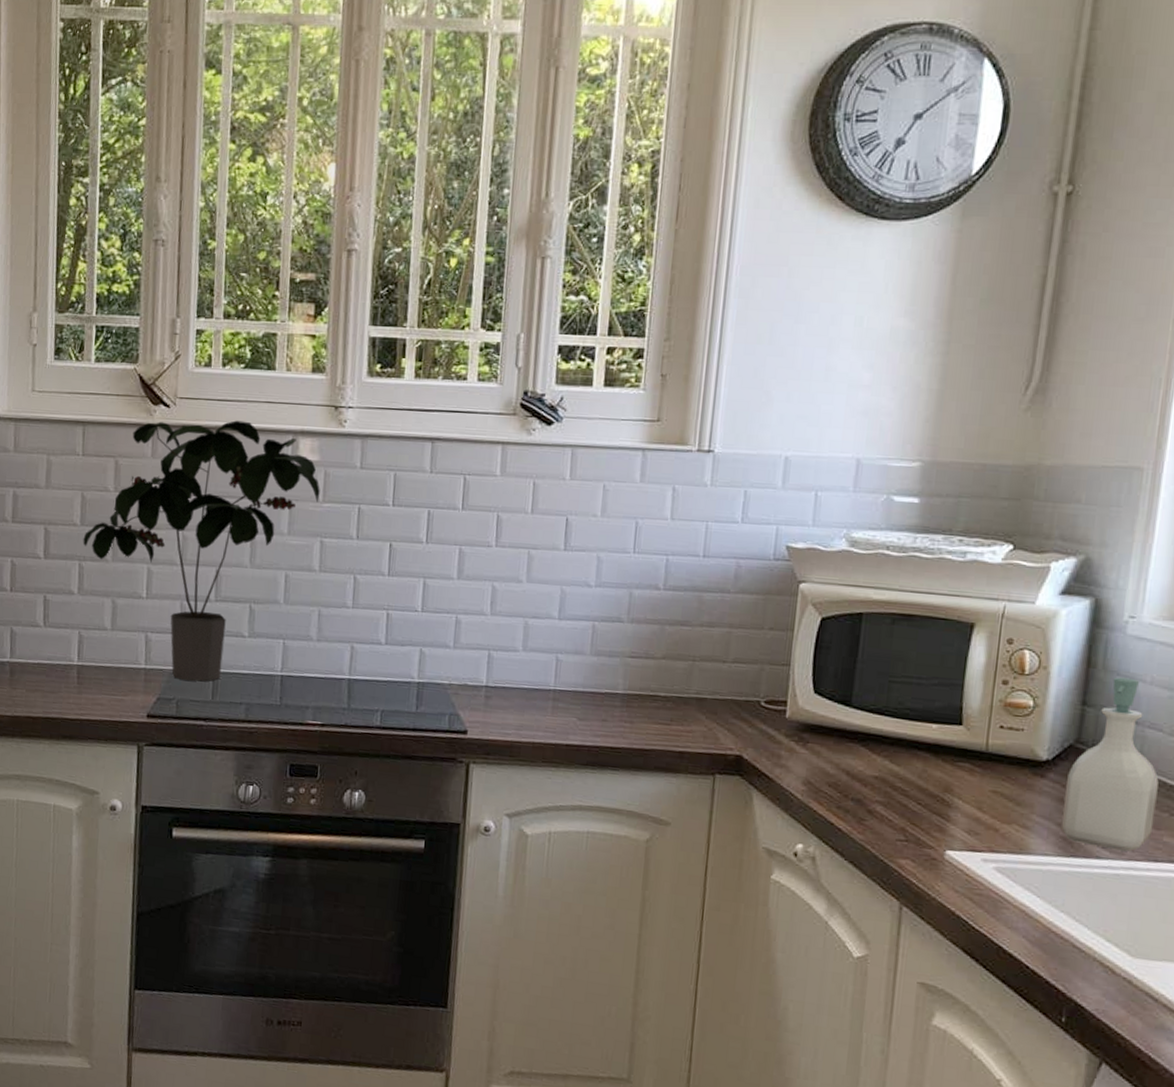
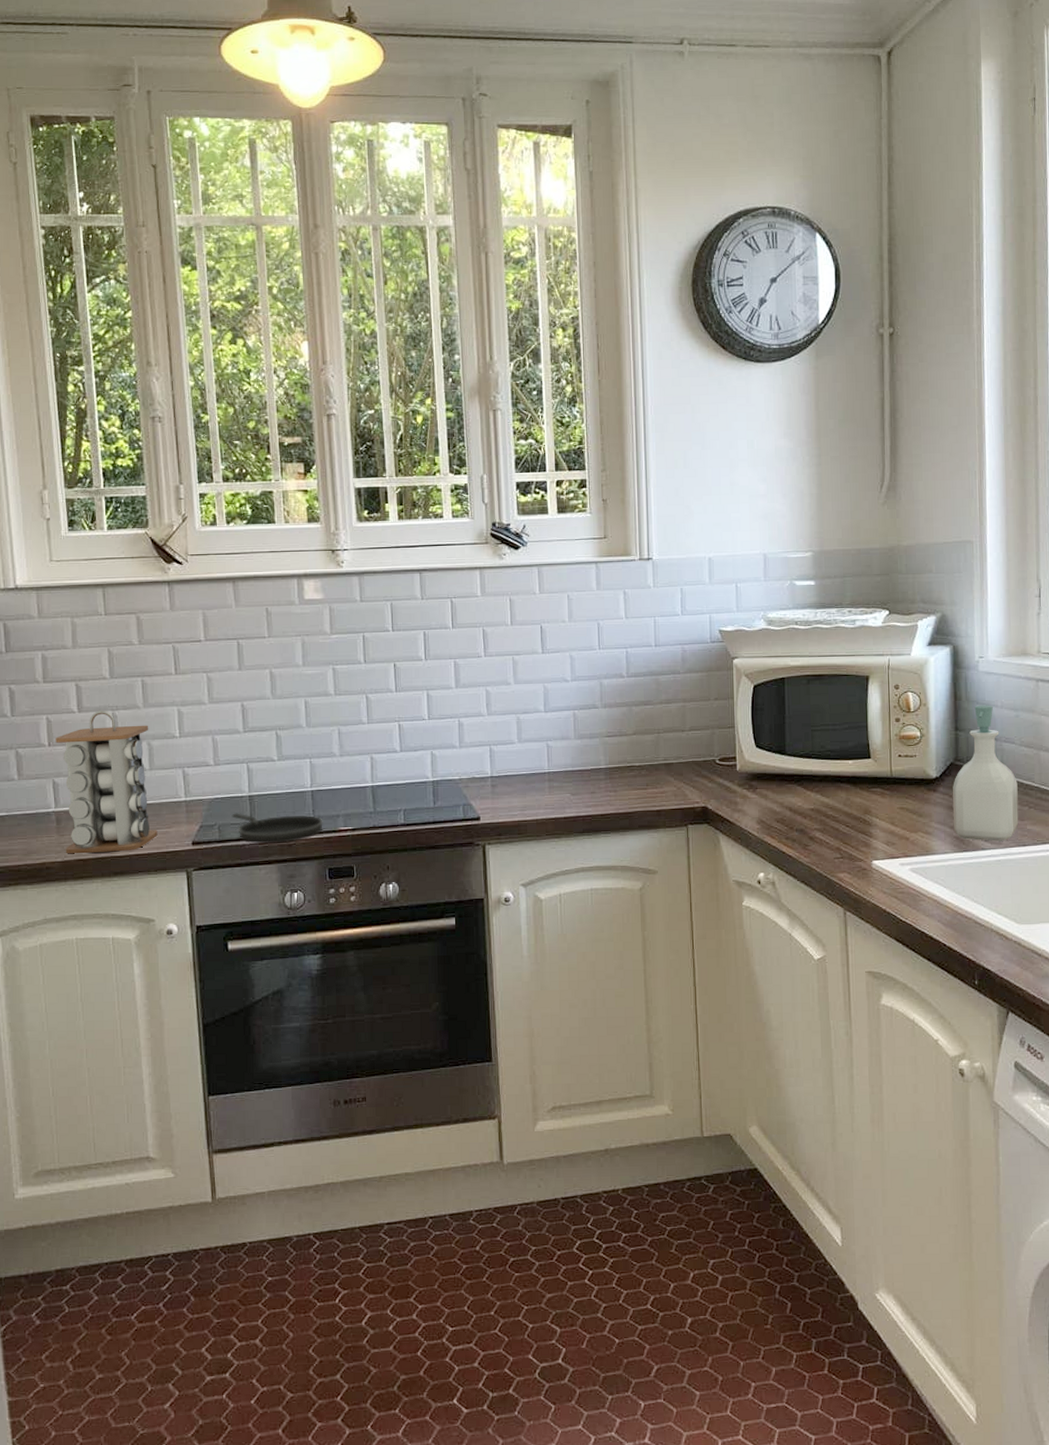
spice rack: none [16,559,116,715] -> present [56,711,158,854]
potted plant: present [83,420,320,682] -> none [114,570,327,806]
frying pan: none [192,689,290,730] -> present [231,813,323,845]

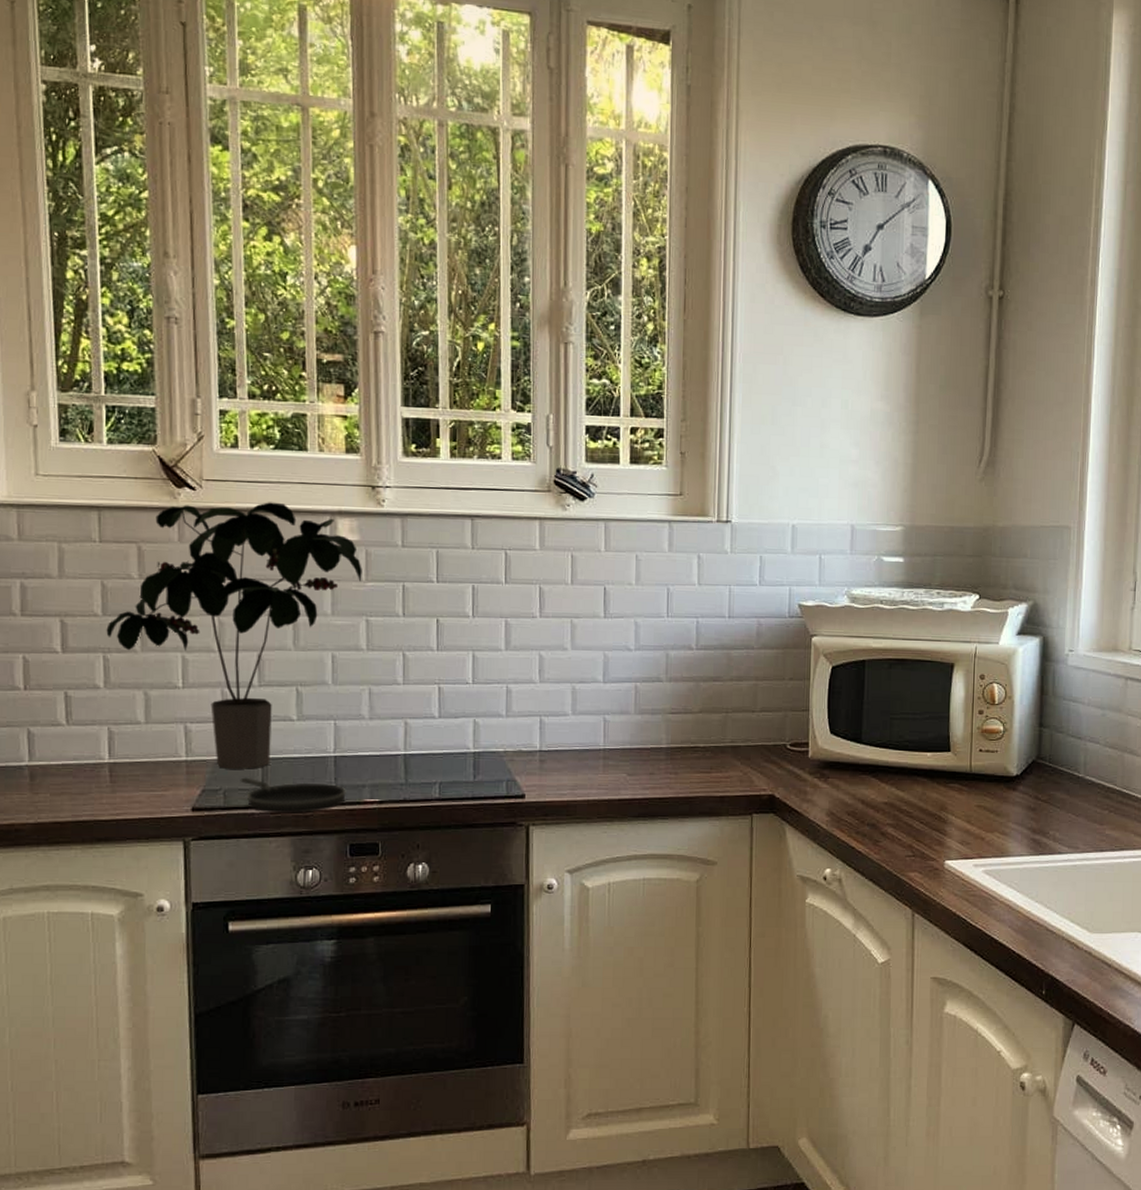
spice rack: present [56,711,158,854] -> none [33,652,152,816]
potted plant: none [114,570,327,806] -> present [106,502,362,769]
soap bottle: present [952,705,1019,841] -> none [1031,701,1099,845]

